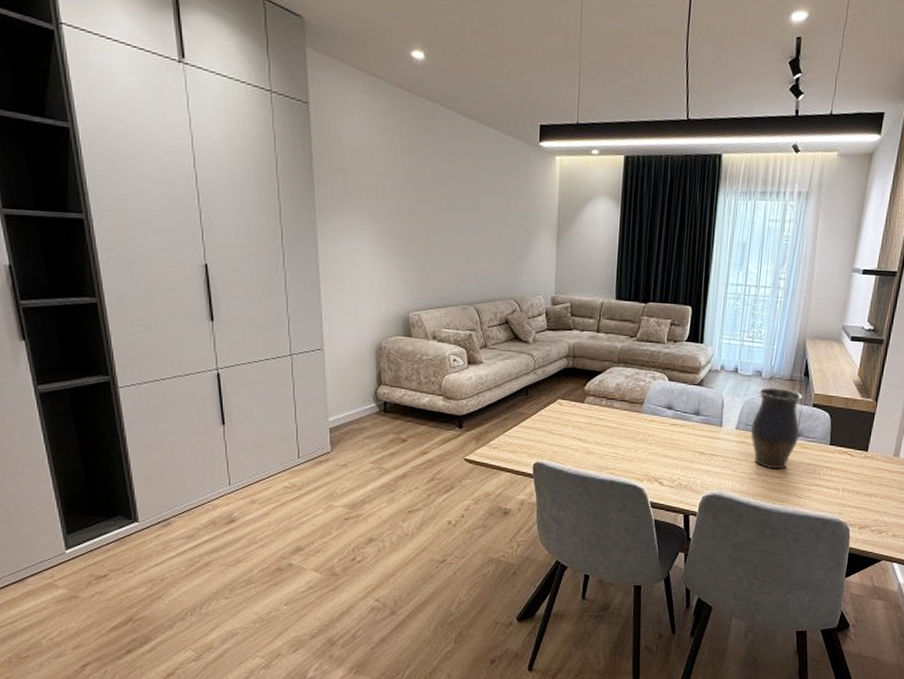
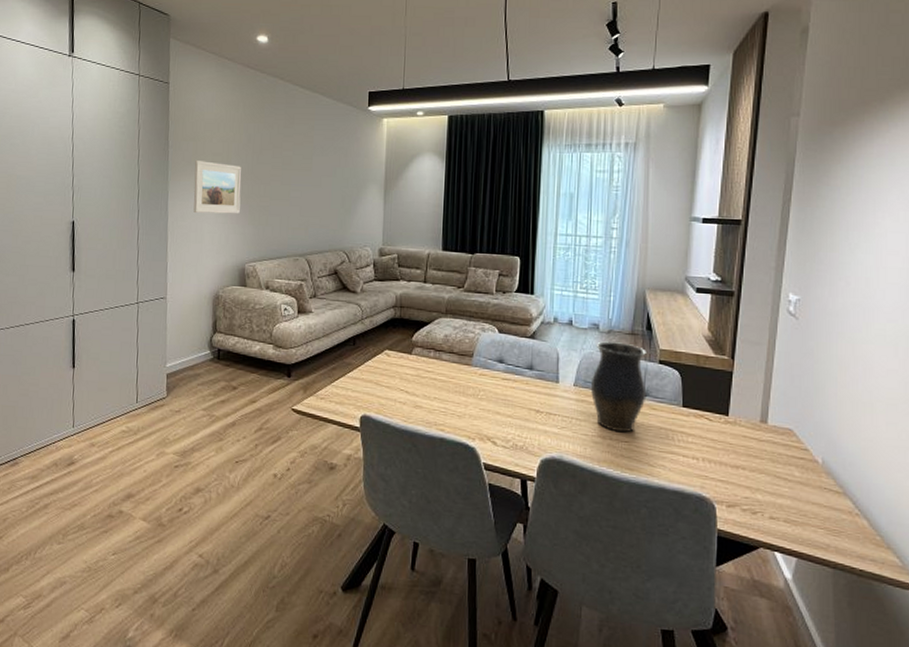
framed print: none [345,197,401,259] -> present [193,161,242,214]

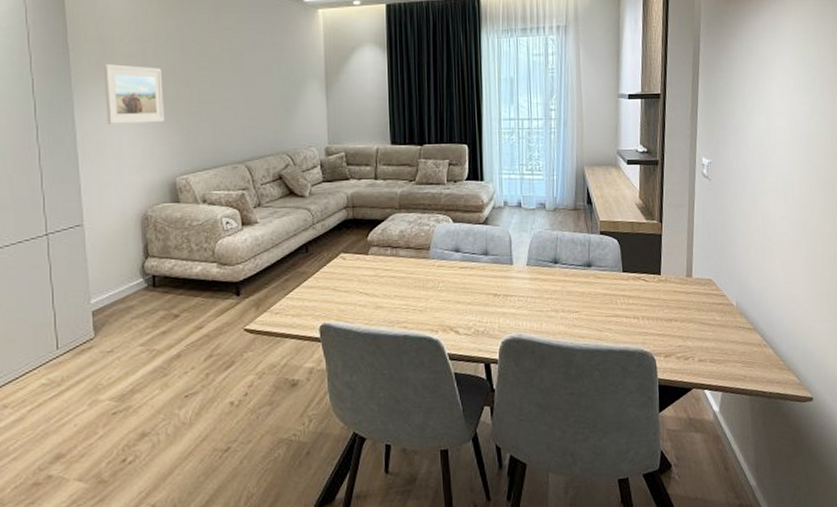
vase: present [590,341,647,433] -> none [541,218,592,304]

